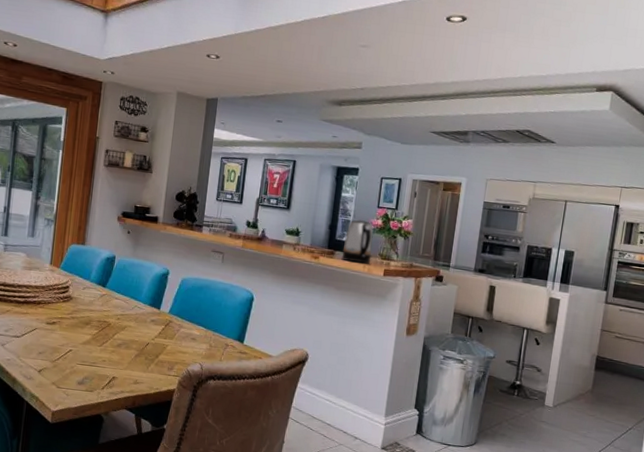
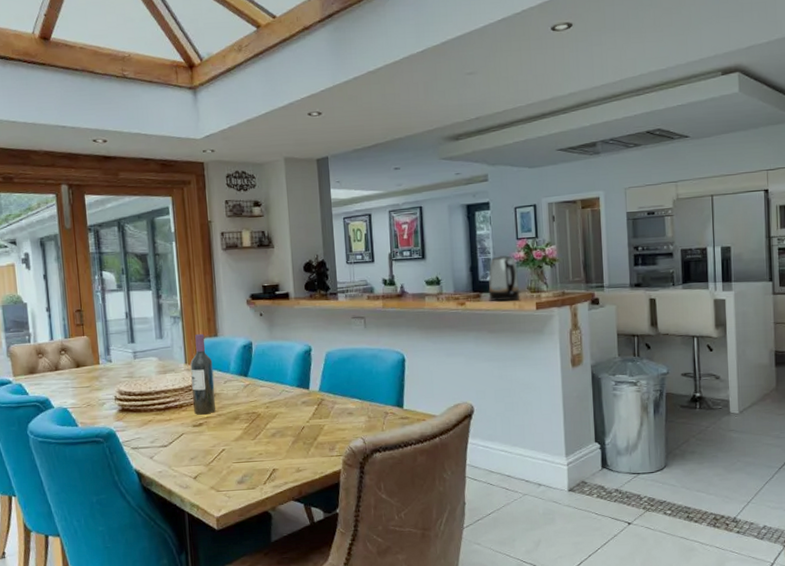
wine bottle: none [49,239,76,315] -> present [190,333,216,415]

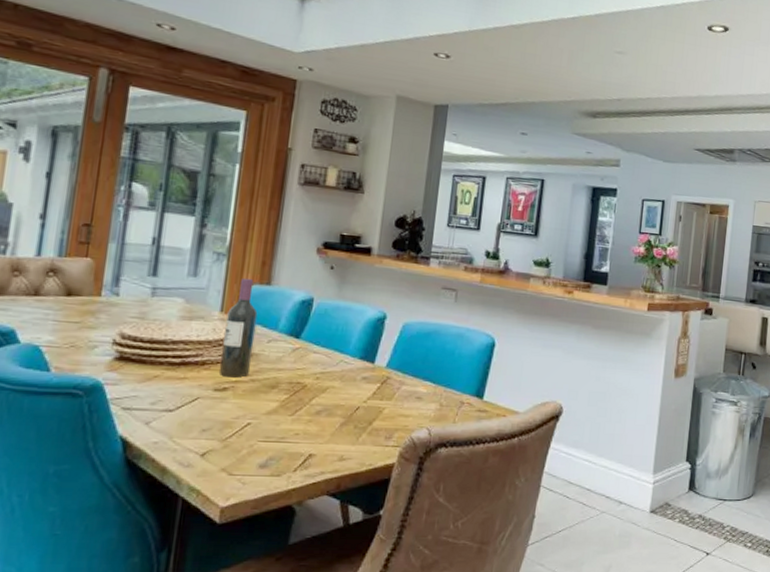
kettle: present [488,255,520,301] -> none [599,247,635,297]

